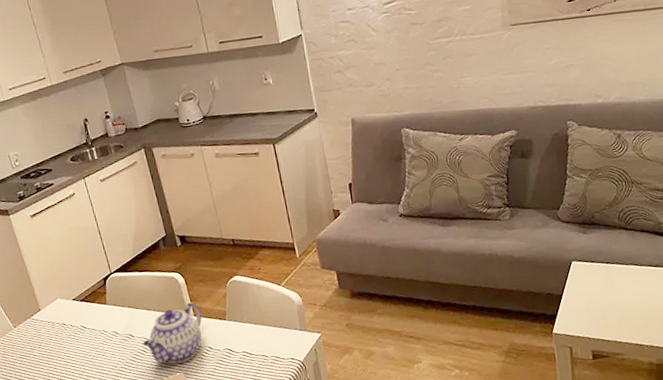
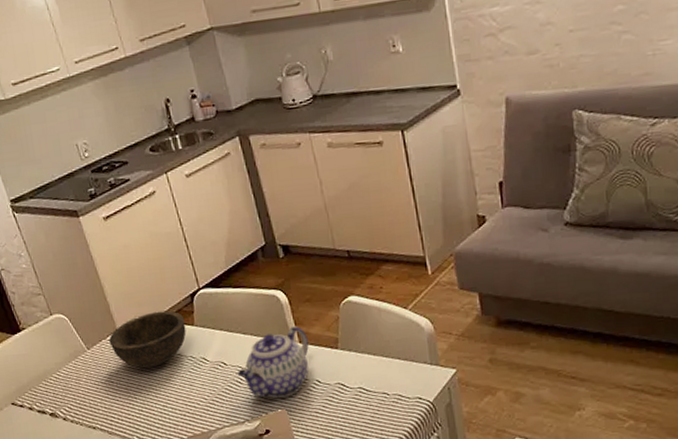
bowl: none [33,292,100,342] -> present [109,310,187,368]

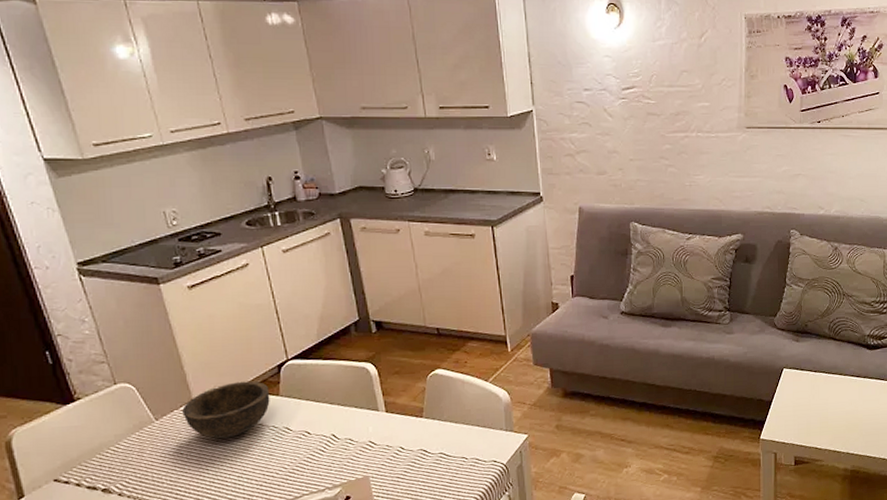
teapot: present [238,326,309,399] -> none [322,397,395,466]

